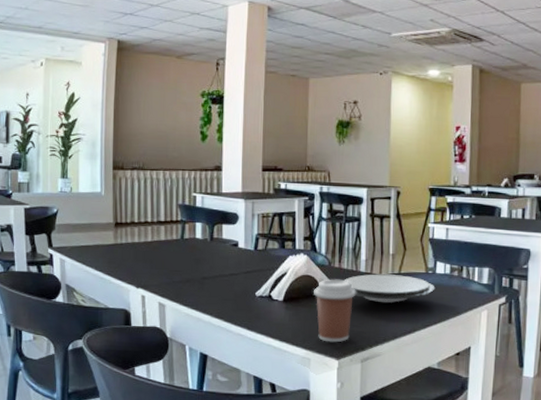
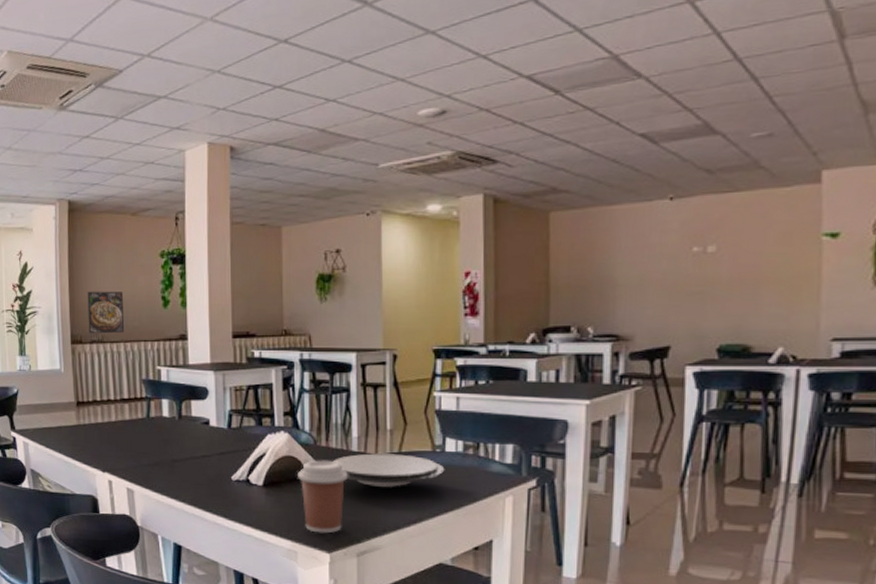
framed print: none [130,123,165,162] -> present [87,291,124,334]

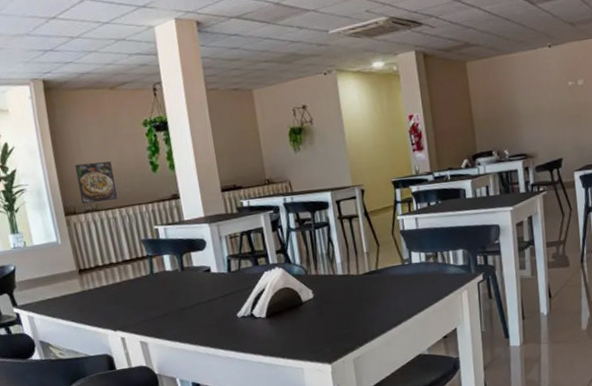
coffee cup: present [298,460,348,534] -> none [295,285,338,350]
plate: present [332,453,445,488] -> none [323,270,414,302]

